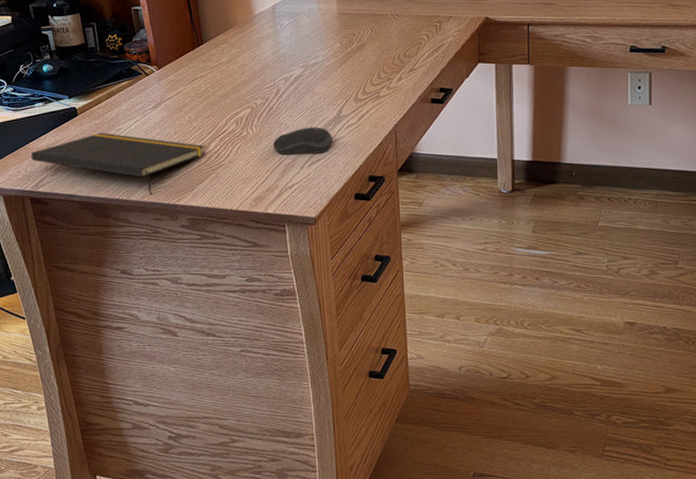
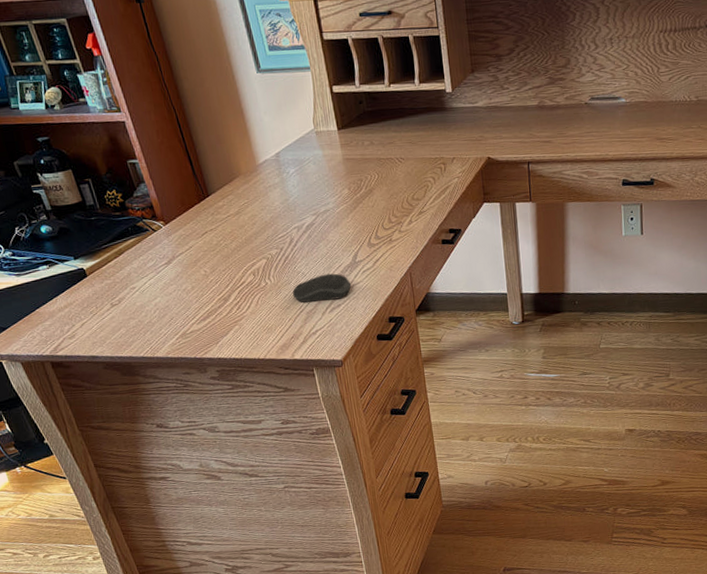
notepad: present [31,133,205,195] -> none [44,292,226,350]

